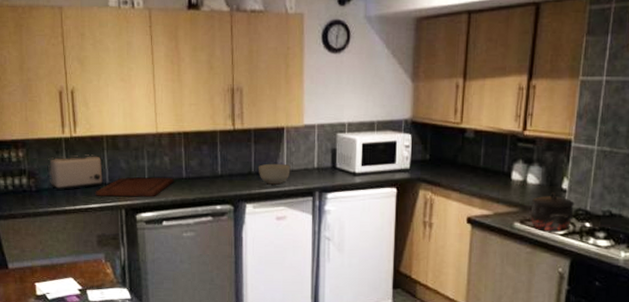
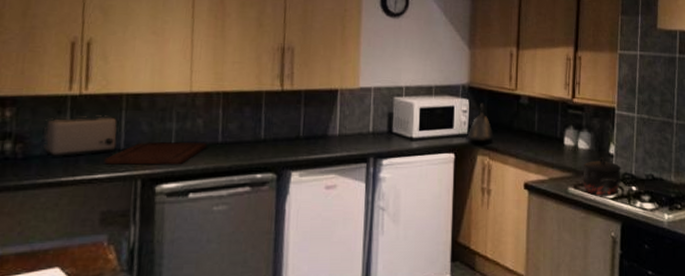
bowl: present [258,163,291,185] -> none [307,127,344,150]
kettle: none [409,137,437,180] -> present [467,103,494,145]

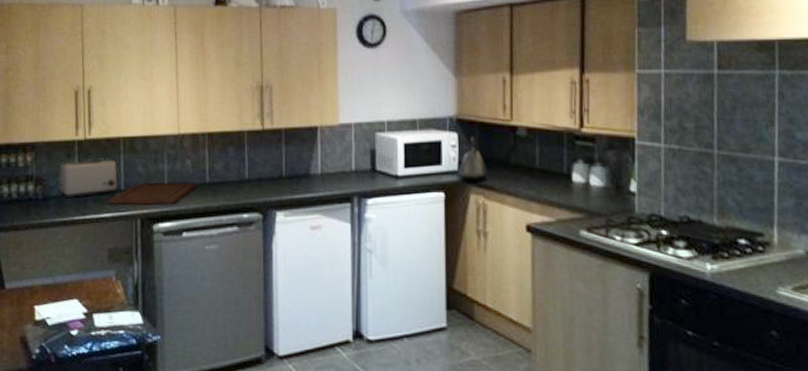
cooking pot: present [582,157,621,197] -> none [597,196,646,242]

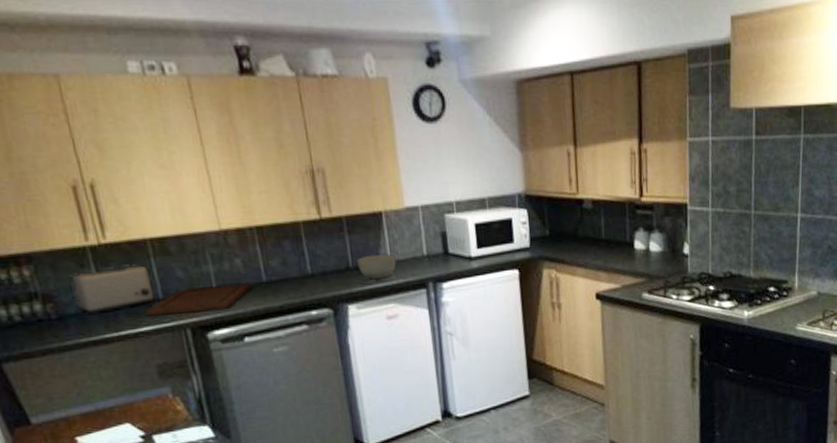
bowl: none [289,166,326,190] -> present [356,253,397,280]
kettle: present [458,136,488,183] -> none [529,211,559,258]

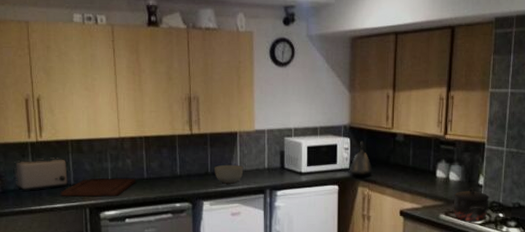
kettle: none [529,211,559,258] -> present [349,141,373,178]
cooking pot: none [656,258,697,300] -> present [453,188,489,223]

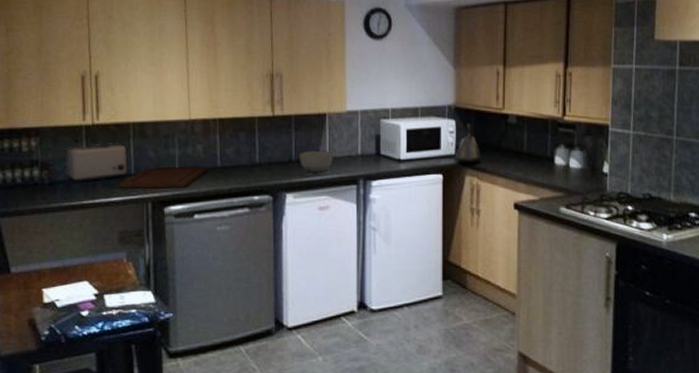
cooking pot: present [453,188,489,223] -> none [575,176,616,217]

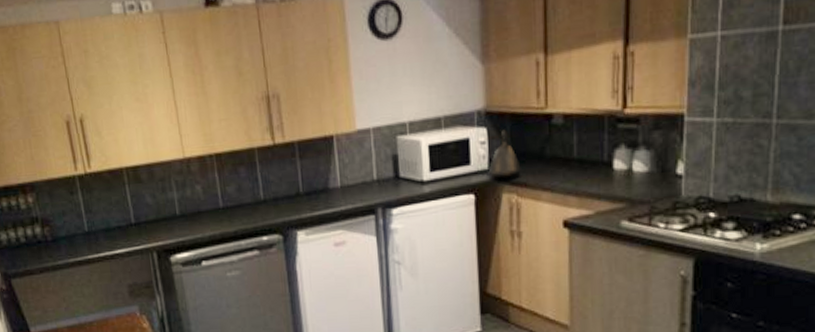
toaster: present [65,143,128,182] -> none [62,191,128,237]
cutting board: present [118,166,208,189] -> none [120,208,210,240]
bowl: present [298,150,333,173] -> none [306,178,346,206]

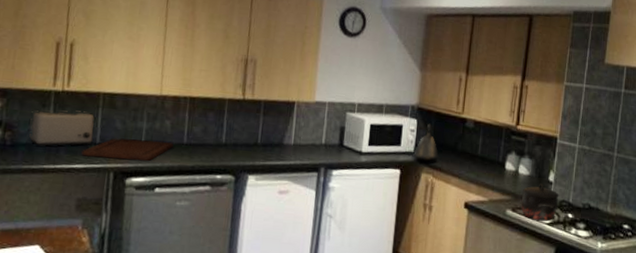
toaster: none [62,191,128,237] -> present [29,110,95,147]
cutting board: none [120,208,210,240] -> present [81,138,174,162]
cooking pot: none [640,180,694,230] -> present [521,184,559,222]

